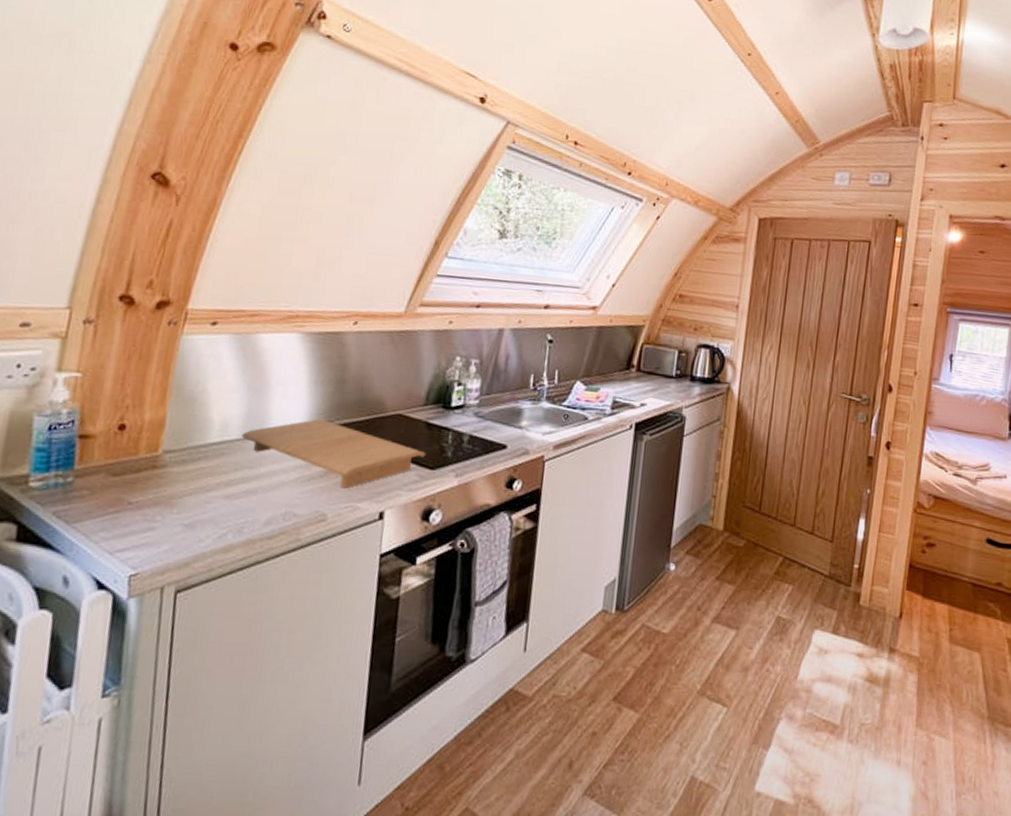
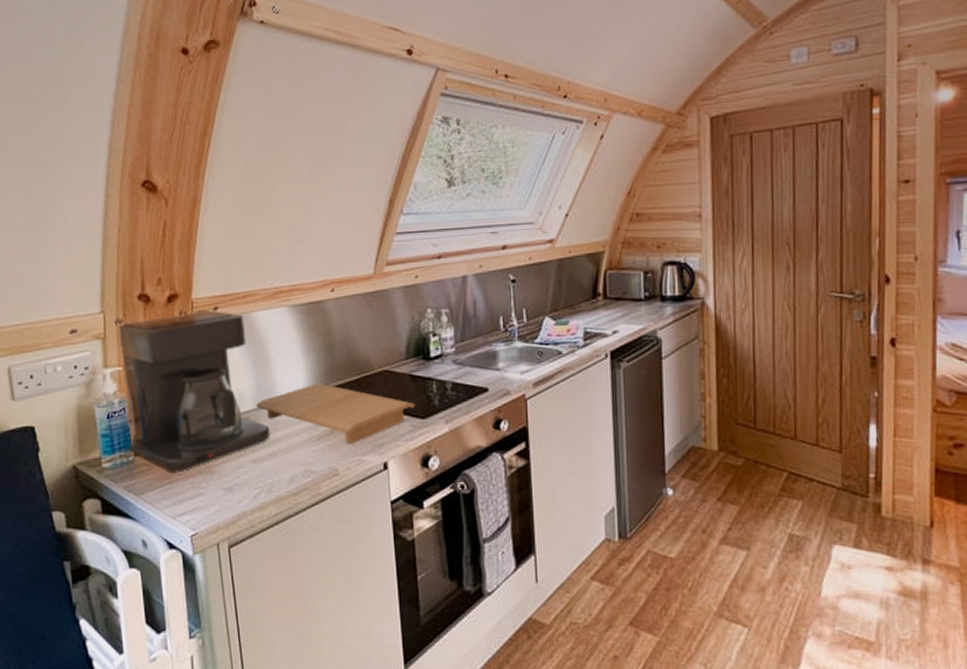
coffee maker: none [63,321,254,500] -> present [117,310,270,471]

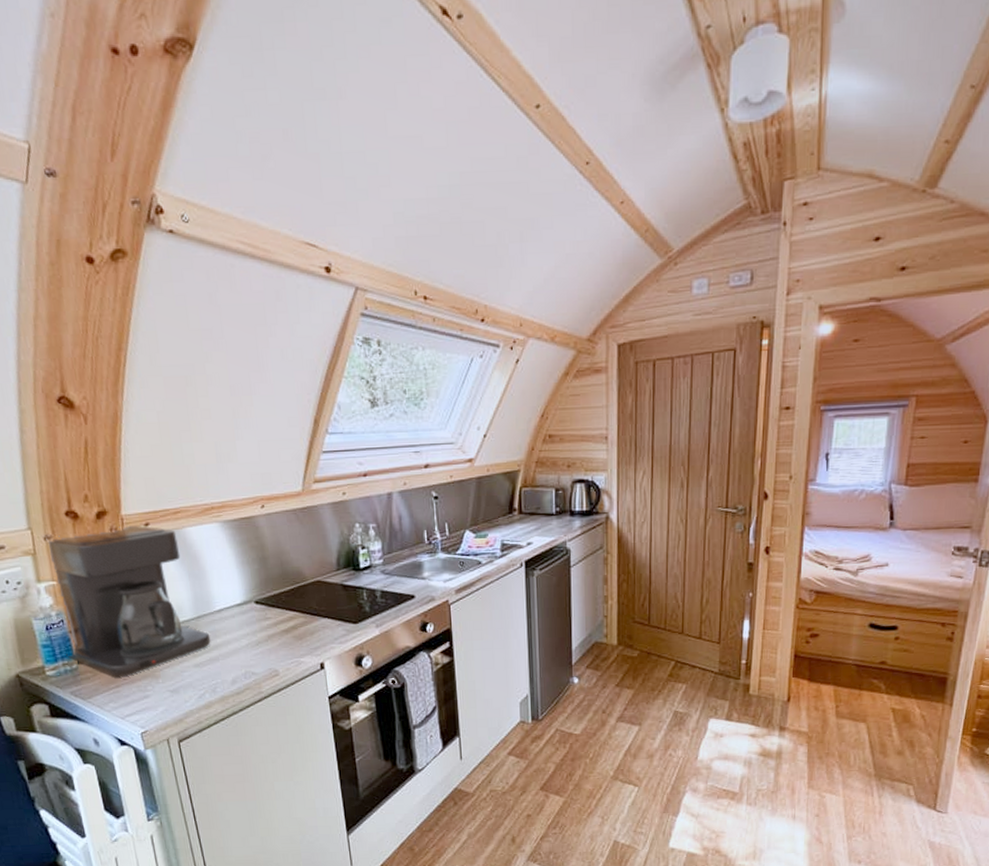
cutting board: present [256,384,415,444] -> none [195,594,348,648]

